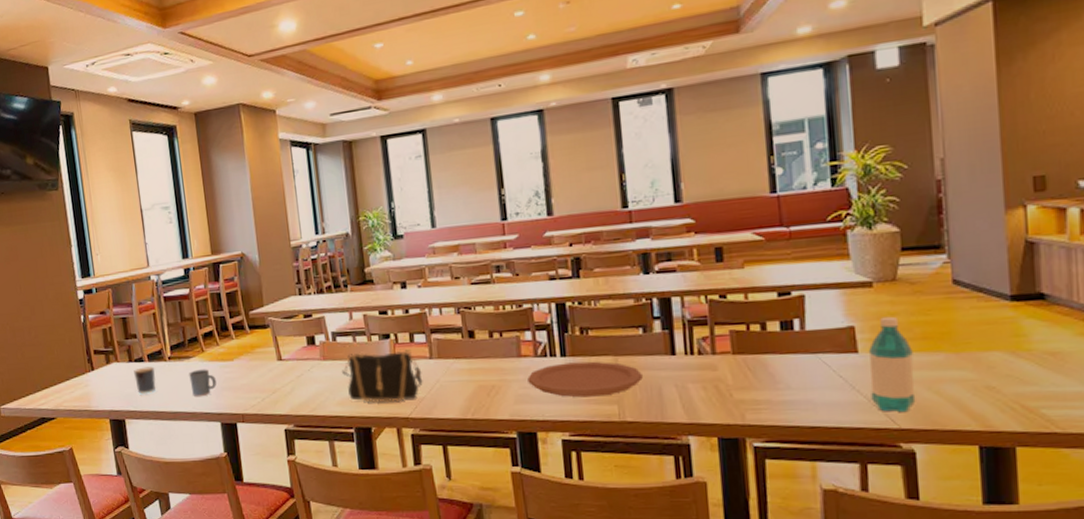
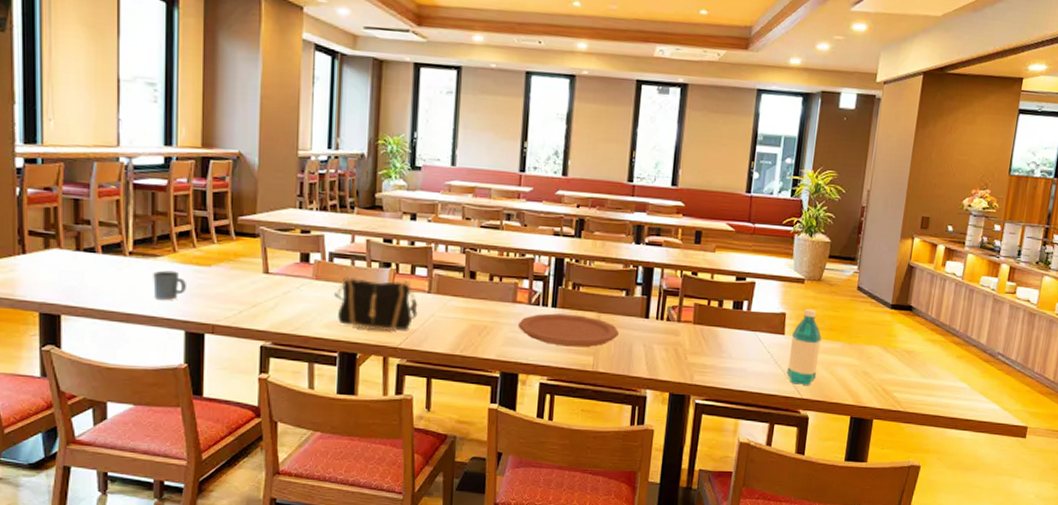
mug: present [134,366,156,396] -> none [81,258,110,291]

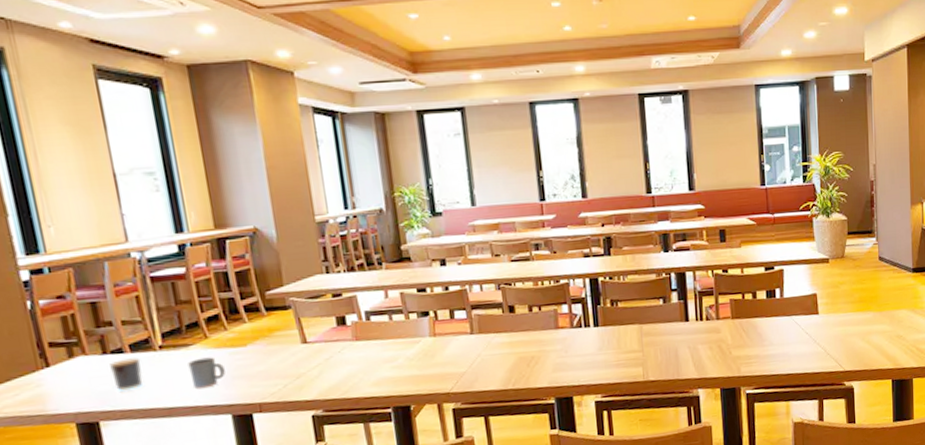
mug: none [81,258,110,291] -> present [110,358,143,393]
handbag: present [334,277,418,332] -> none [377,325,464,381]
tray: present [518,313,619,347] -> none [564,329,663,363]
water bottle: present [786,308,822,386] -> none [825,285,855,359]

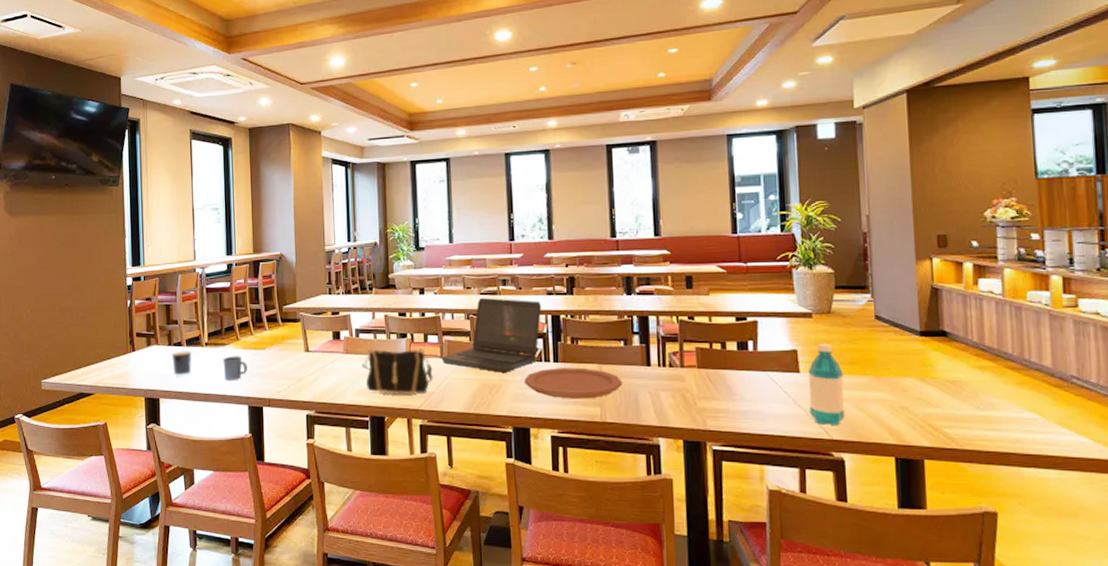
handbag: none [377,325,464,381] -> present [362,347,433,396]
laptop computer: none [471,264,579,344] -> present [441,297,542,373]
tray: none [564,329,663,363] -> present [524,367,622,399]
water bottle: none [825,285,855,359] -> present [807,343,846,426]

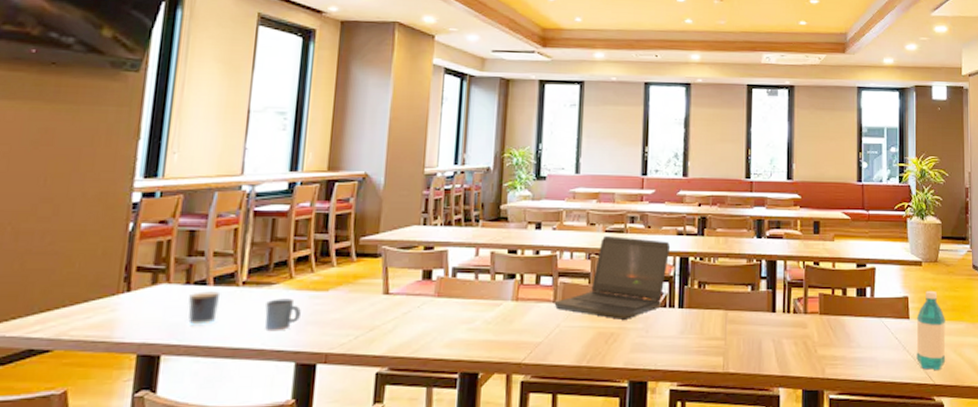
handbag: present [362,347,433,396] -> none [456,290,543,347]
tray: present [524,367,622,399] -> none [646,314,747,348]

